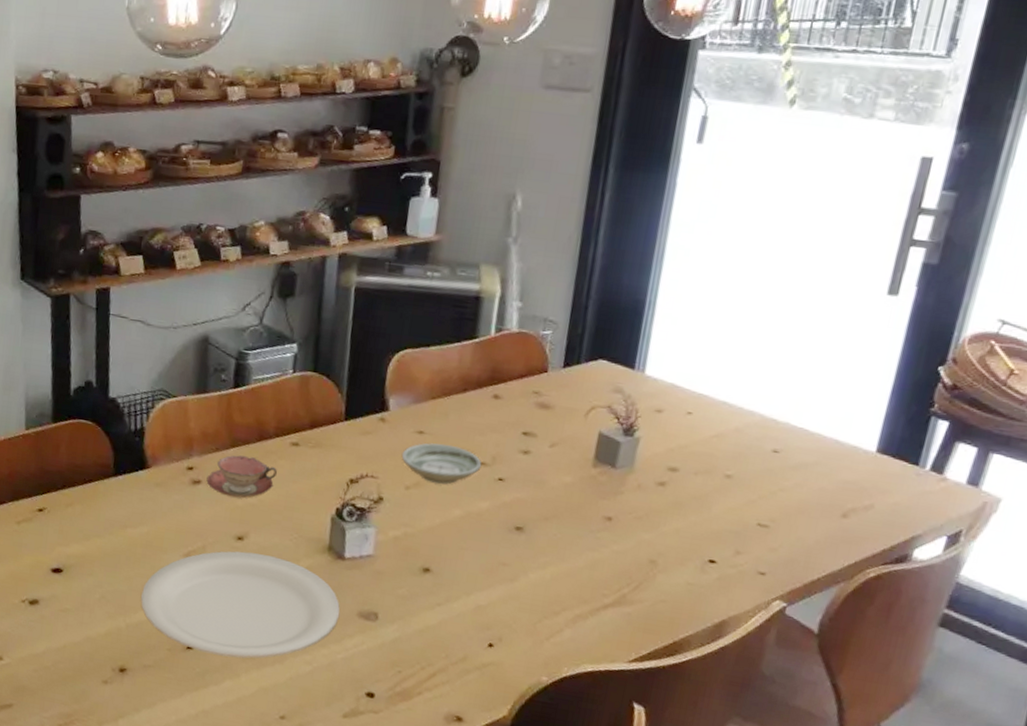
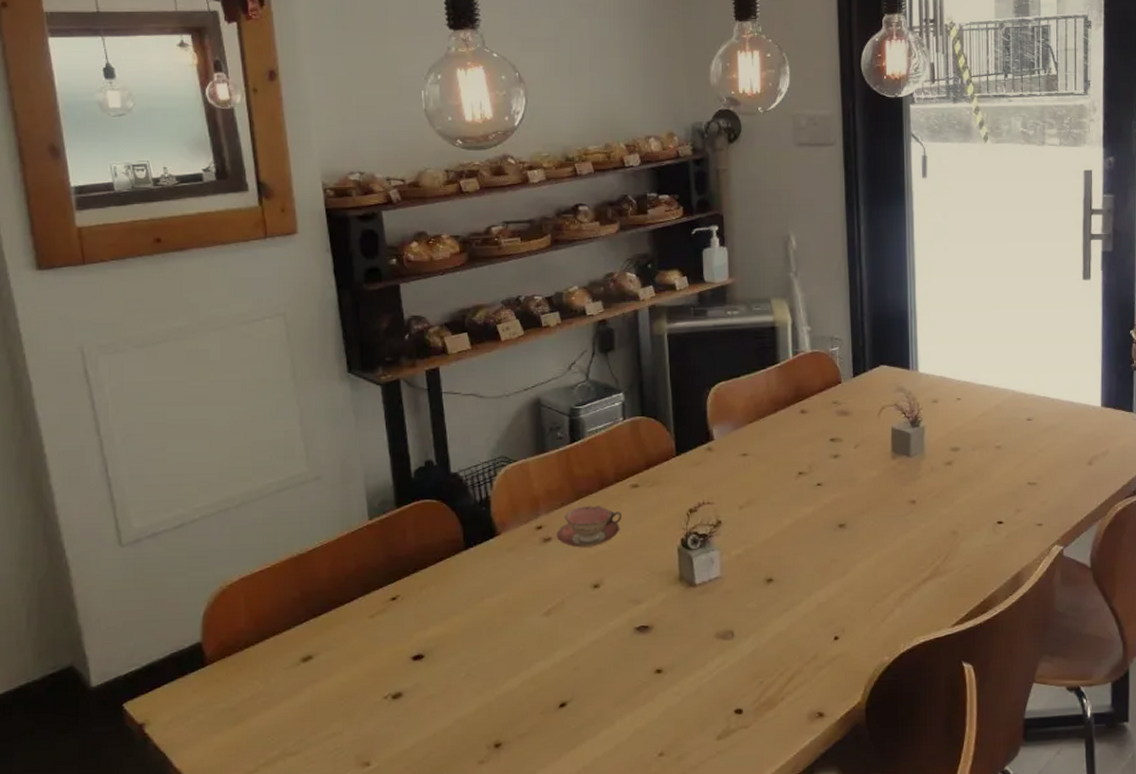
plate: present [140,551,340,659] -> none [506,597,699,708]
saucer: present [401,442,482,485] -> none [731,461,801,498]

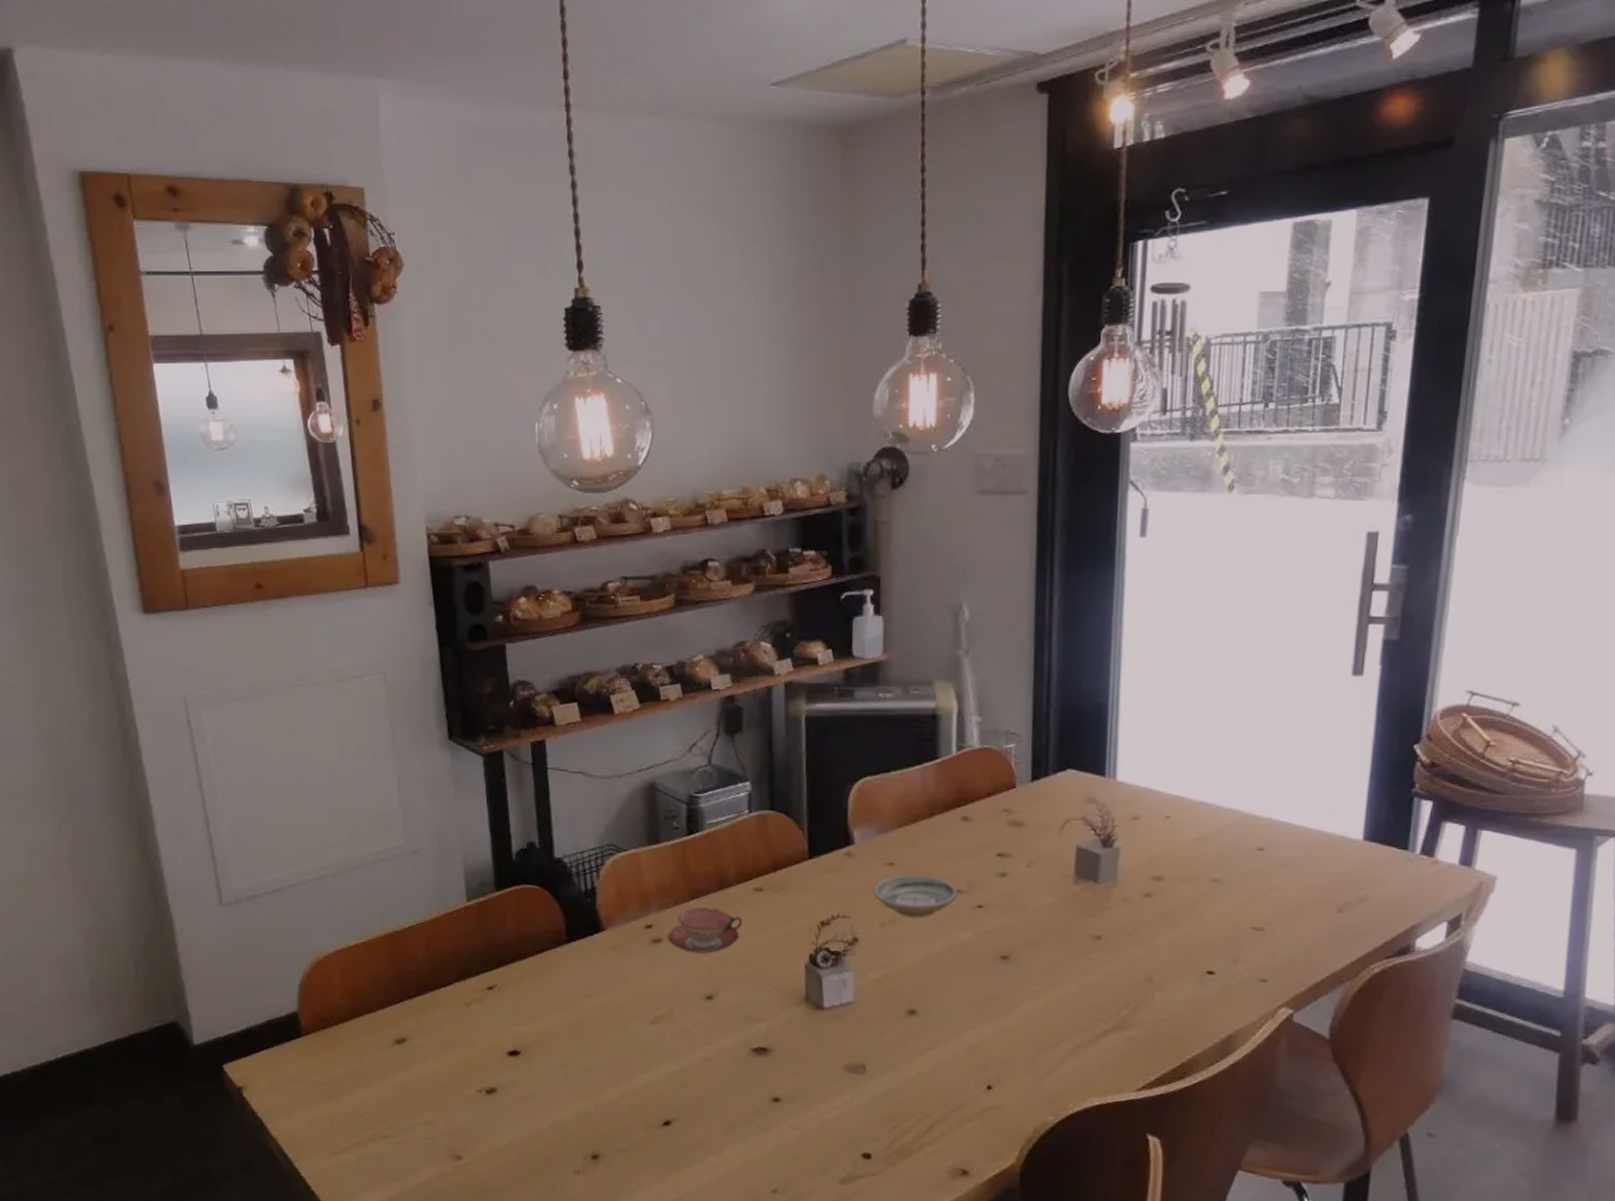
saucer: none [731,461,801,498] -> present [872,874,959,918]

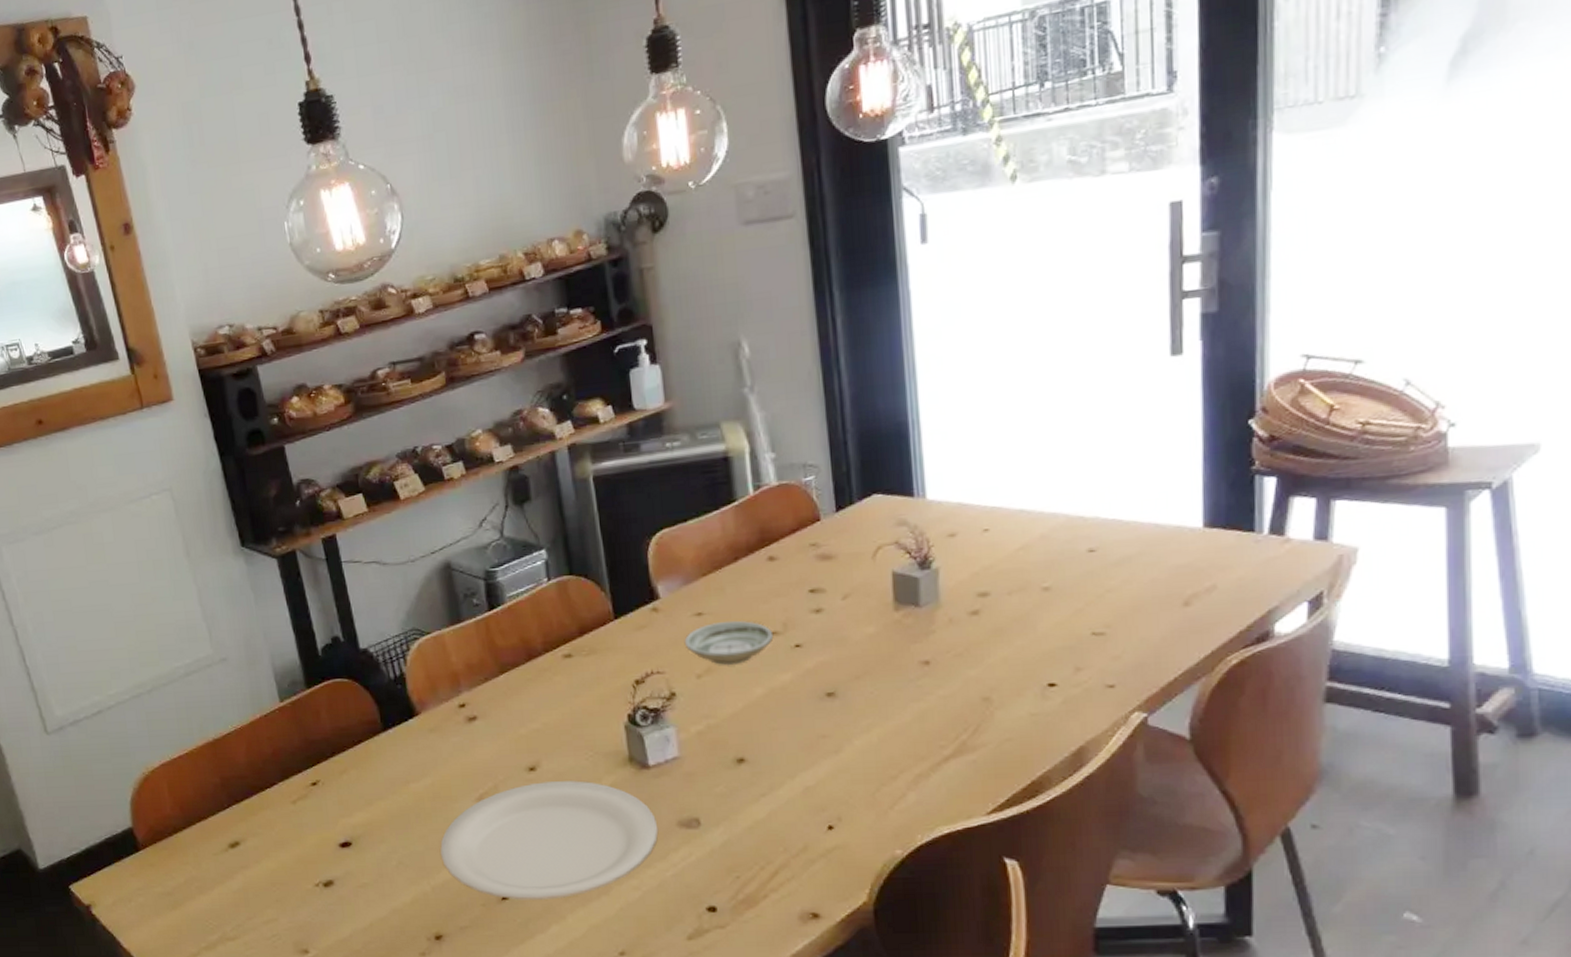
plate: none [607,1012,825,1130] -> present [440,781,659,900]
teacup: present [667,907,743,954] -> none [482,679,556,727]

